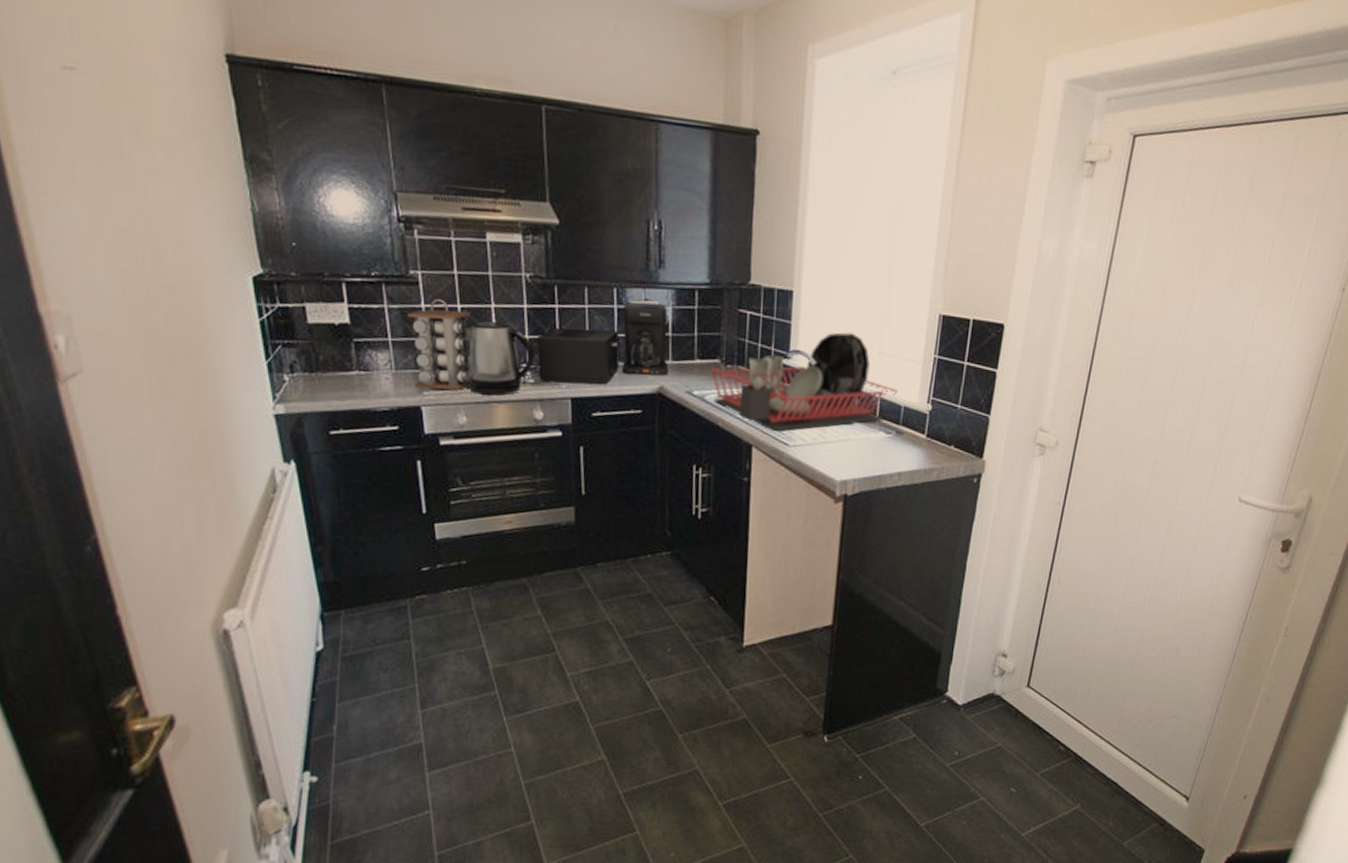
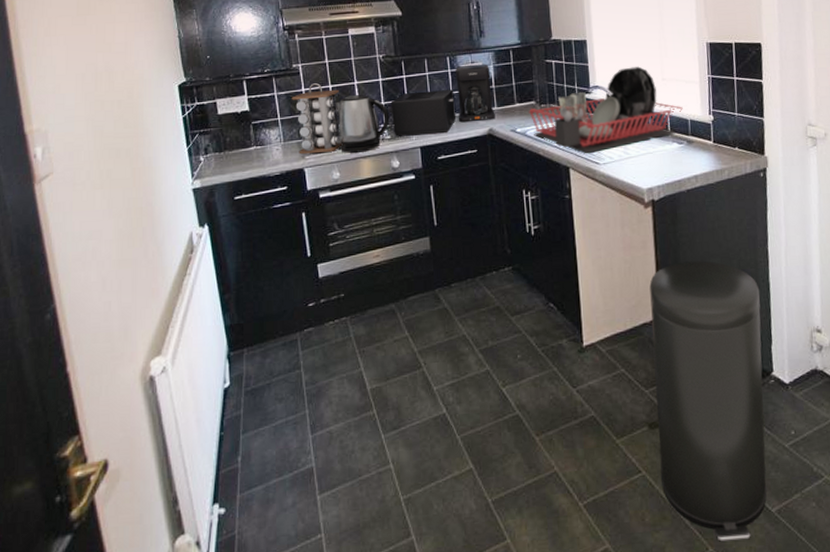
pedal bin: none [809,567,949,850] -> present [649,260,767,542]

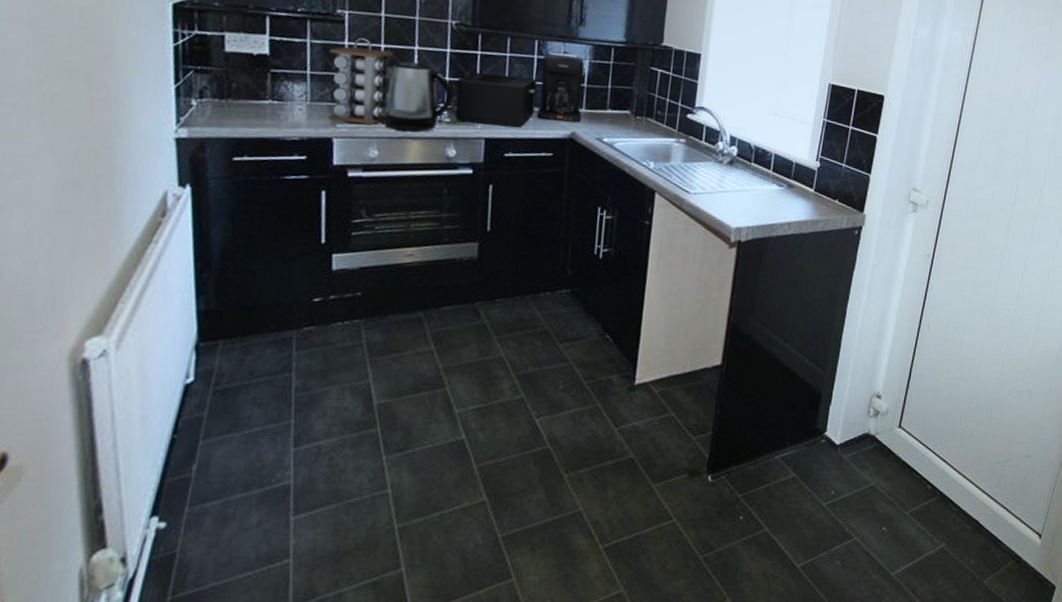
dish rack: present [528,66,683,153] -> none [620,93,791,180]
pedal bin: present [649,260,767,542] -> none [691,310,830,593]

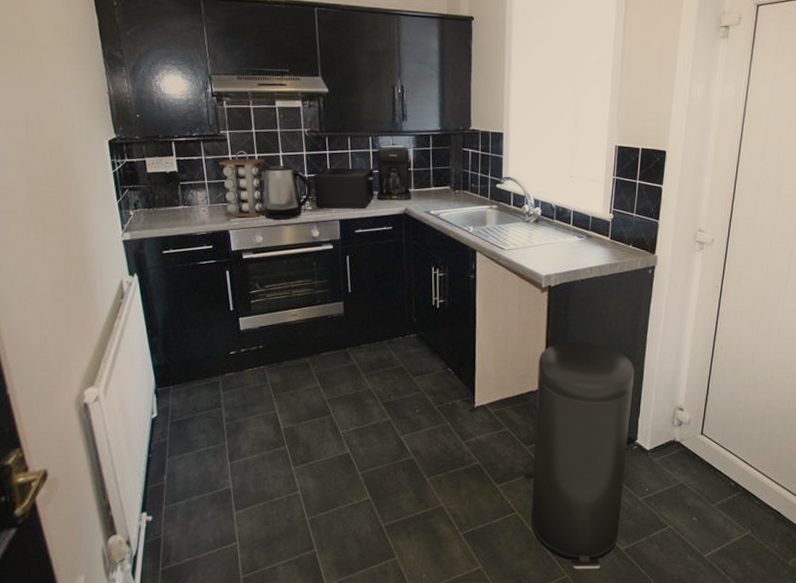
pedal bin: none [691,310,830,593] -> present [530,342,635,570]

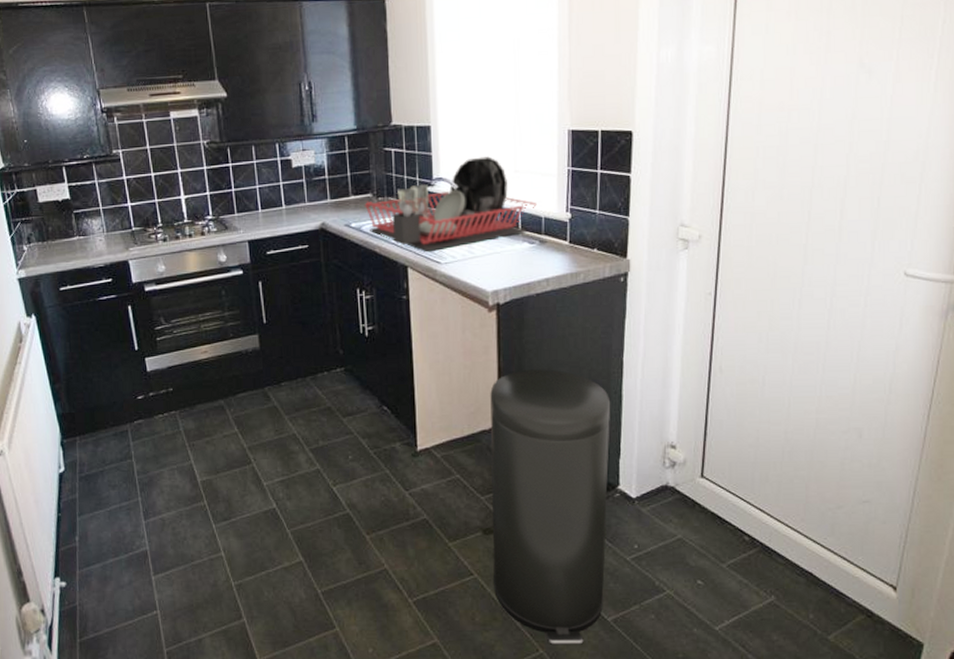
spice rack: present [219,151,265,218] -> none [113,171,166,246]
kettle: present [260,165,312,220] -> none [157,183,216,246]
toaster: present [313,167,375,209] -> none [216,180,287,229]
coffee maker: present [376,146,412,201] -> none [285,151,328,216]
dish rack: none [442,162,586,239] -> present [363,156,537,251]

